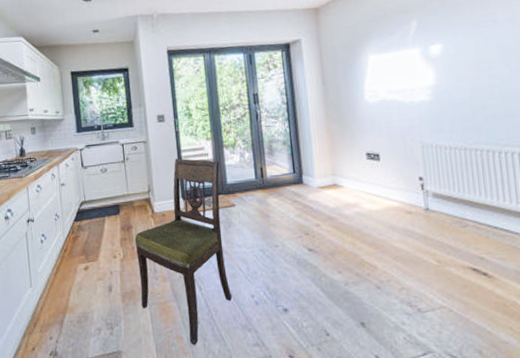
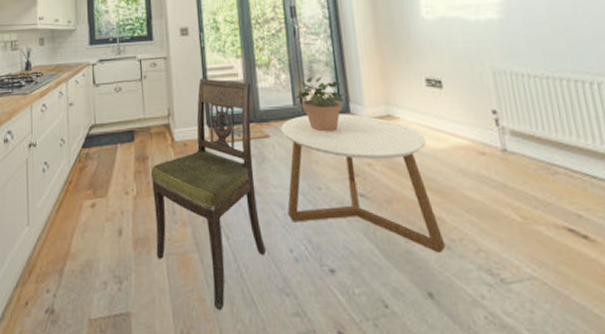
coffee table: none [245,184,376,292] -> present [281,114,446,254]
potted plant: none [257,153,299,200] -> present [295,76,346,132]

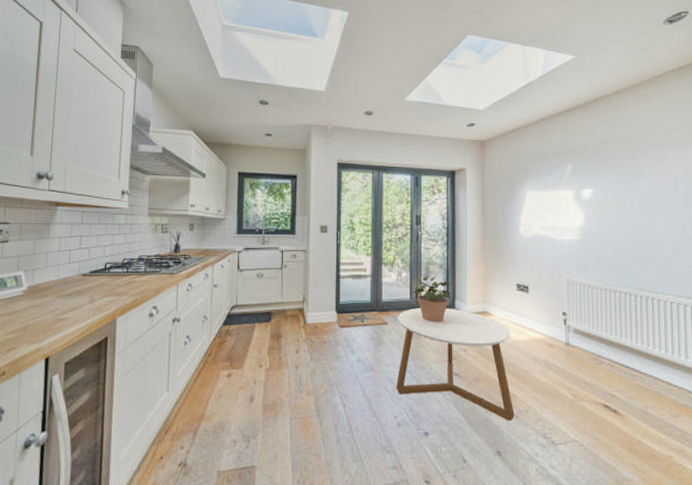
chair: present [150,78,266,311] -> none [282,271,377,464]

